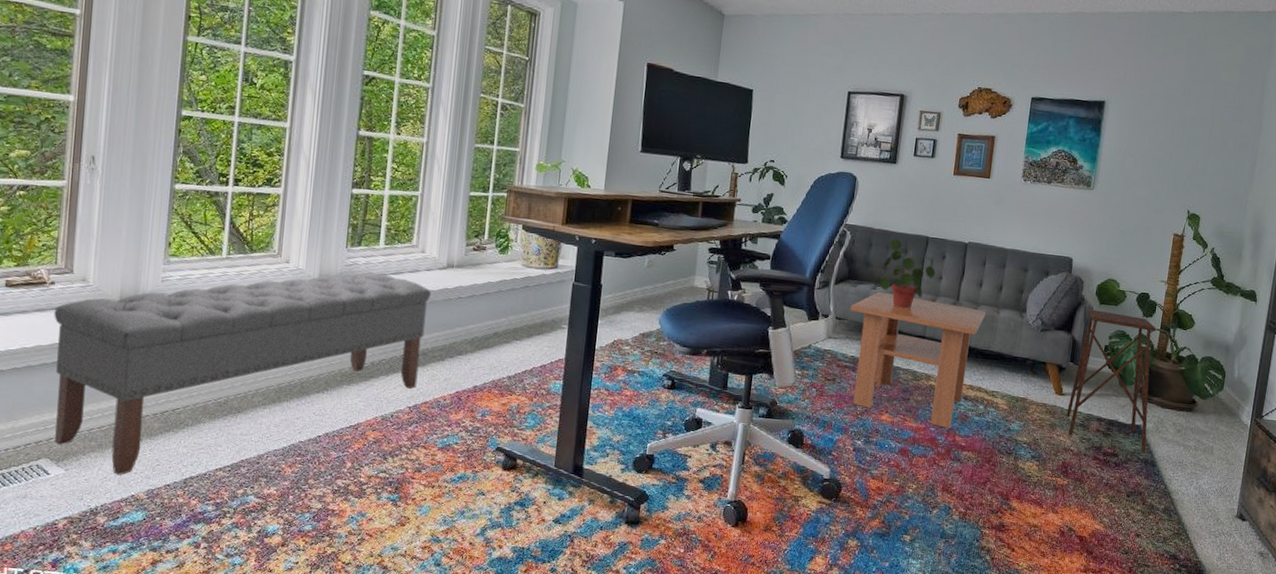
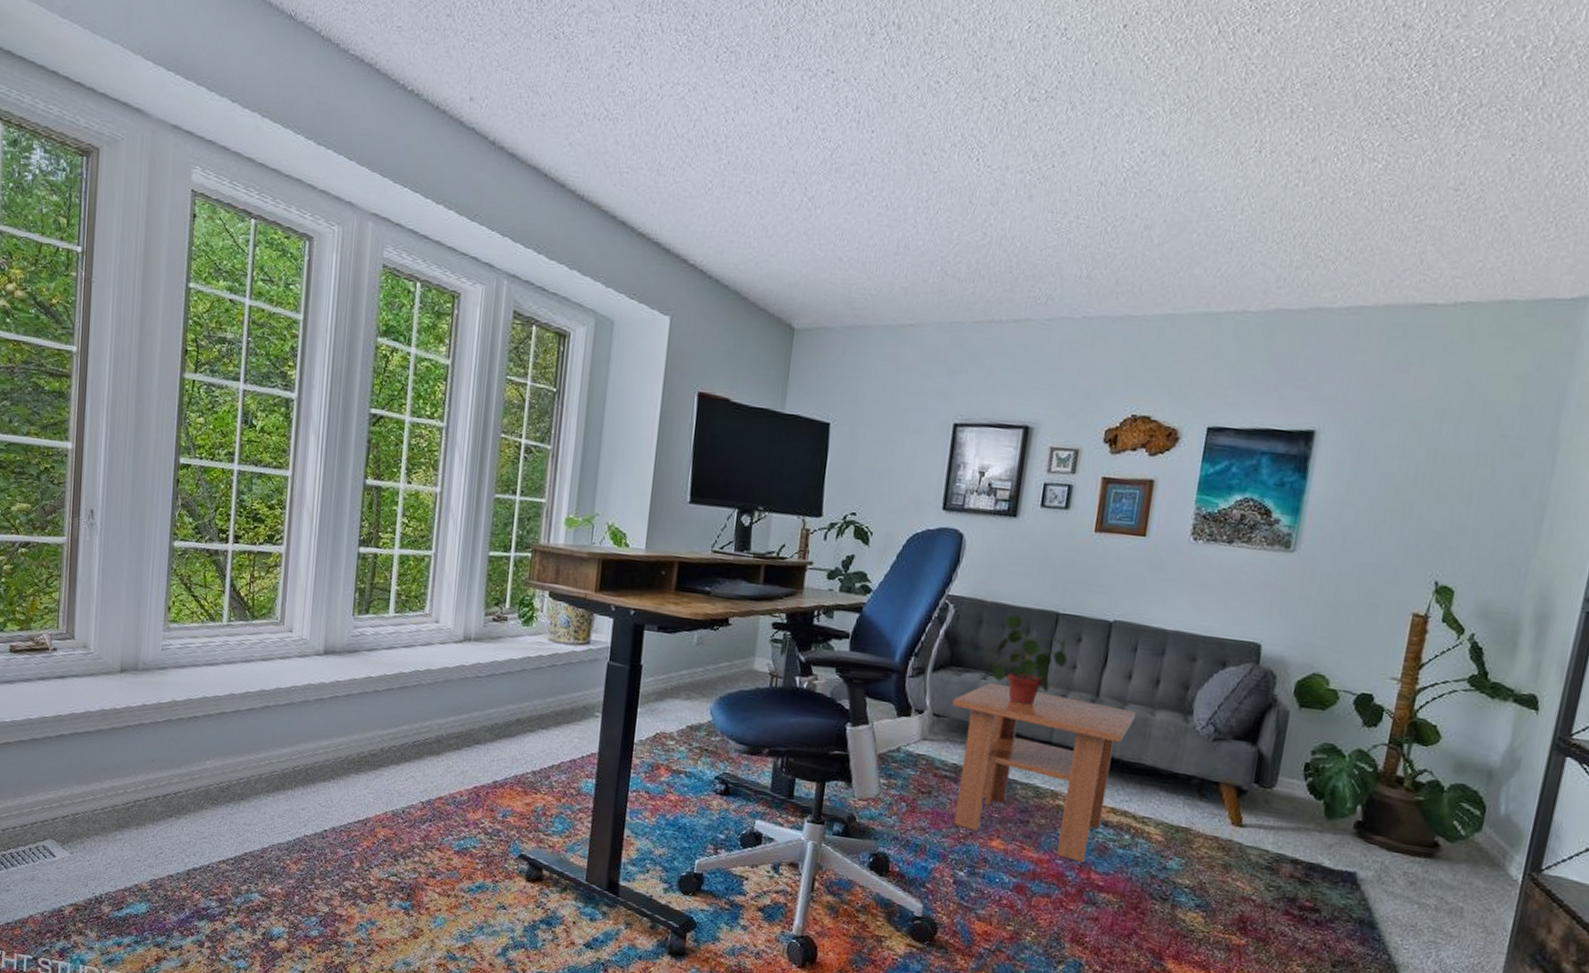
bench: present [54,272,431,475] -> none [57,644,446,862]
side table: present [1066,309,1157,453] -> none [1246,713,1383,910]

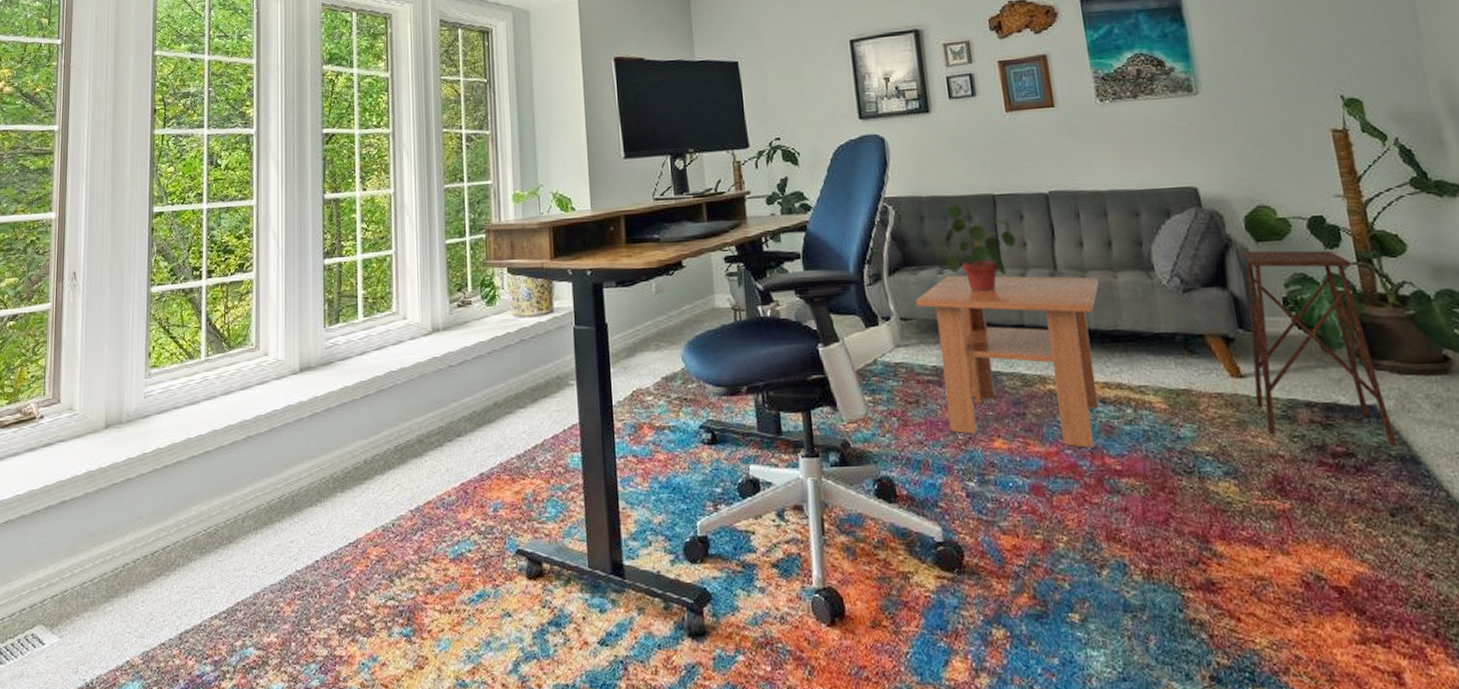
side table: none [1246,713,1383,910] -> present [1240,250,1398,446]

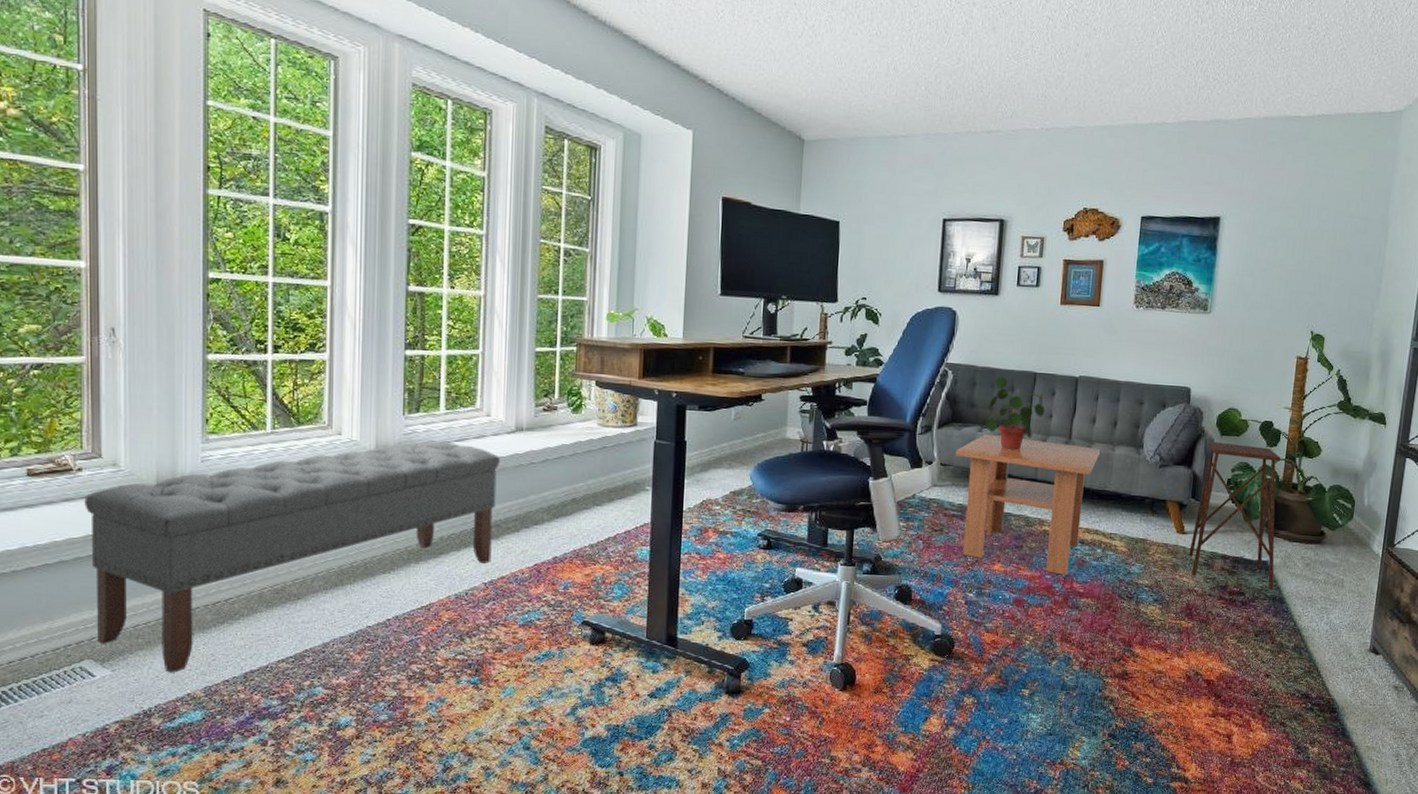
bench: none [44,351,419,637] -> present [84,440,500,673]

